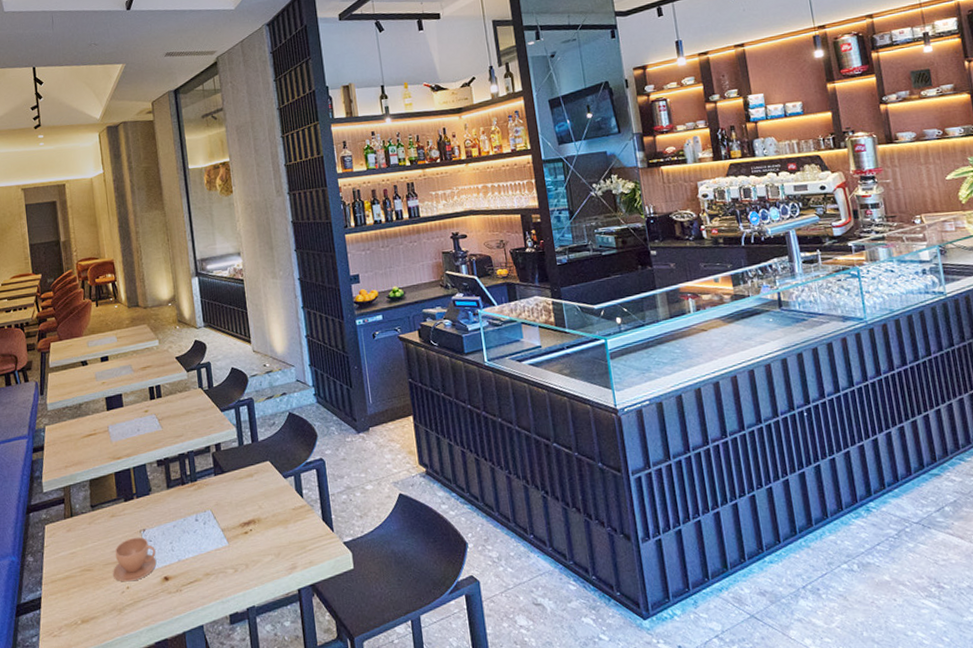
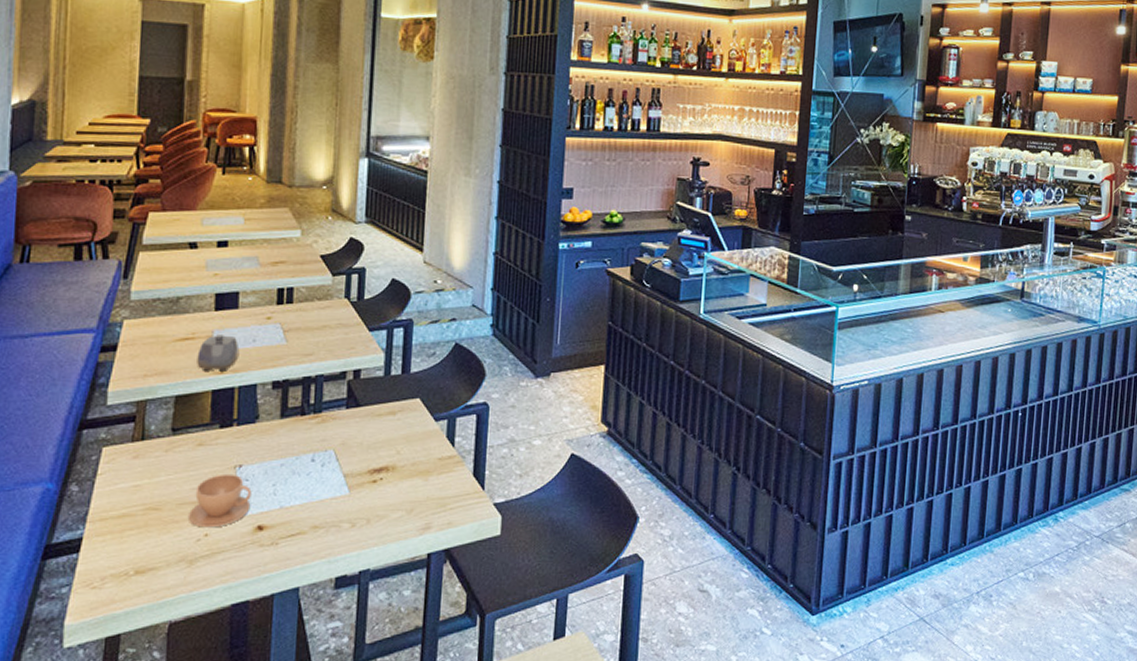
sugar bowl: none [100,428,130,458] -> present [197,335,240,372]

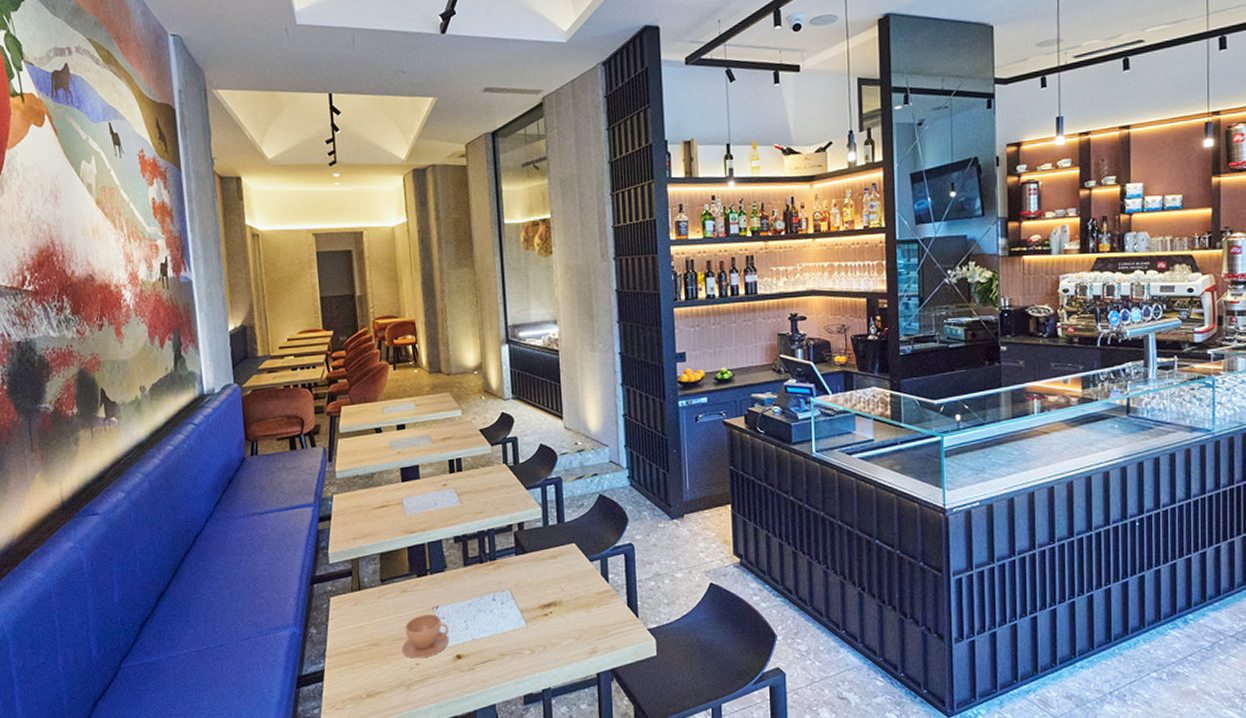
sugar bowl: present [197,335,240,372] -> none [392,501,425,532]

